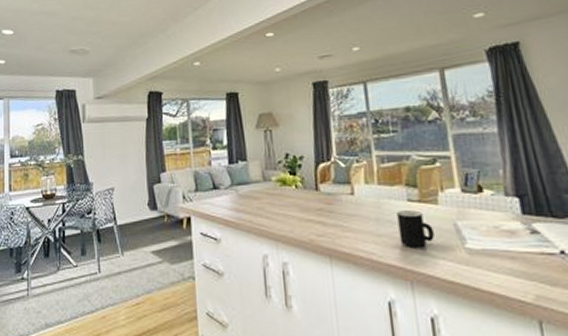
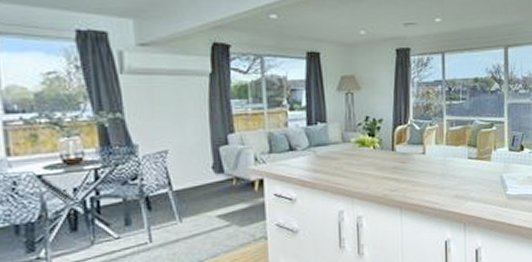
mug: present [397,210,435,247] -> none [459,166,485,196]

